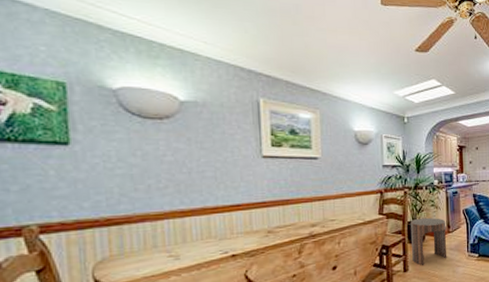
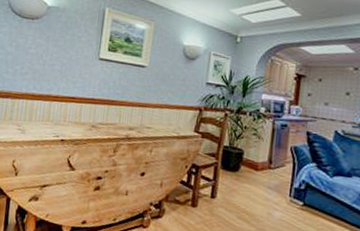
side table: present [411,217,447,266] -> none [222,144,268,197]

